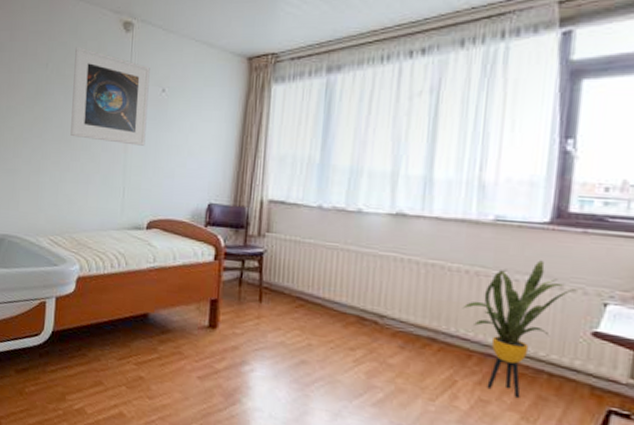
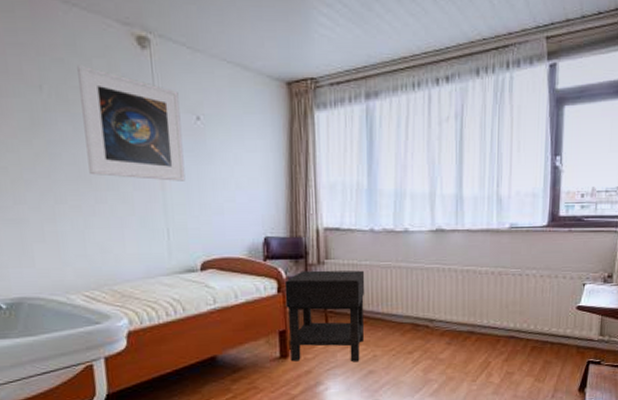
nightstand: none [219,241,308,348] -> present [284,270,365,362]
house plant: present [462,260,583,399] -> none [491,256,570,366]

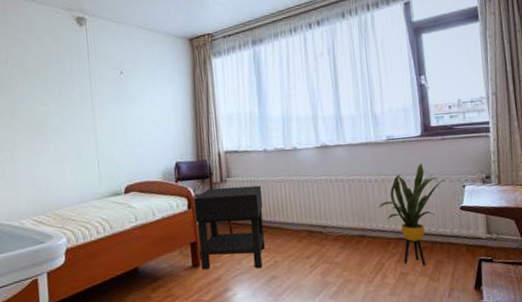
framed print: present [77,65,186,181] -> none [33,42,112,123]
house plant: none [491,256,570,366] -> present [378,163,449,266]

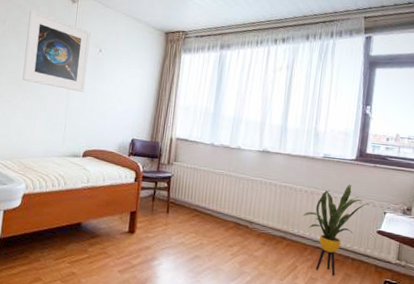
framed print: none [33,42,112,123] -> present [22,10,91,92]
nightstand: present [193,185,265,270] -> none [136,168,203,247]

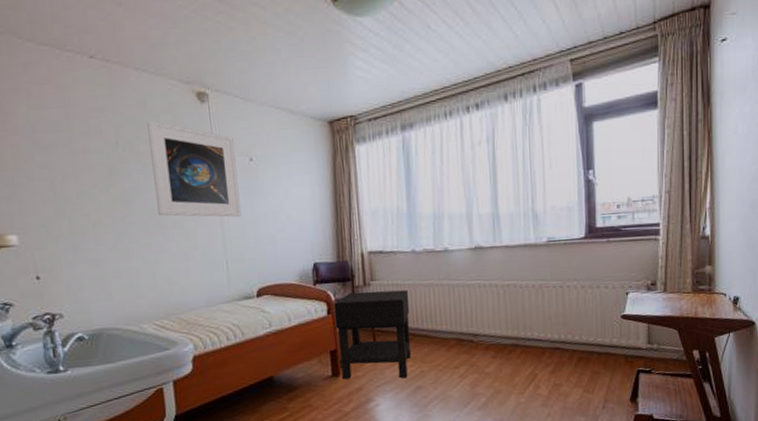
nightstand: none [136,168,203,247] -> present [333,289,411,380]
house plant: present [302,184,373,276] -> none [534,268,612,377]

